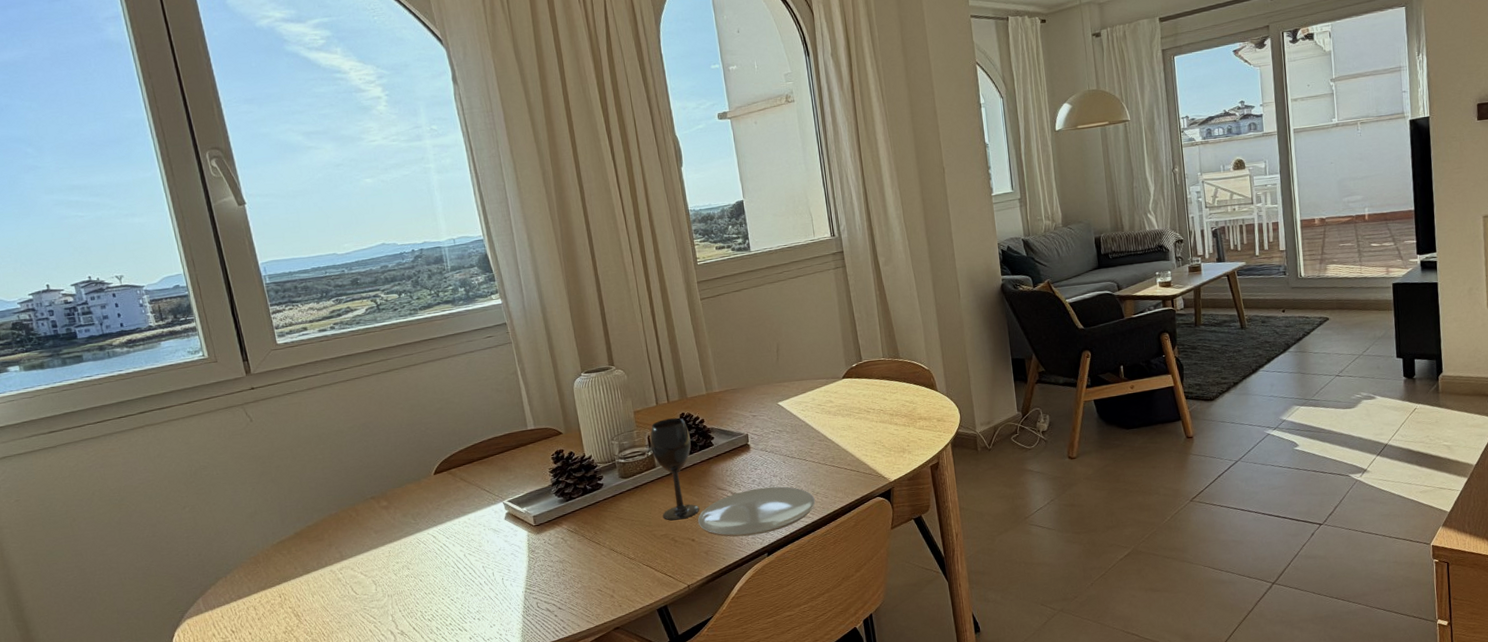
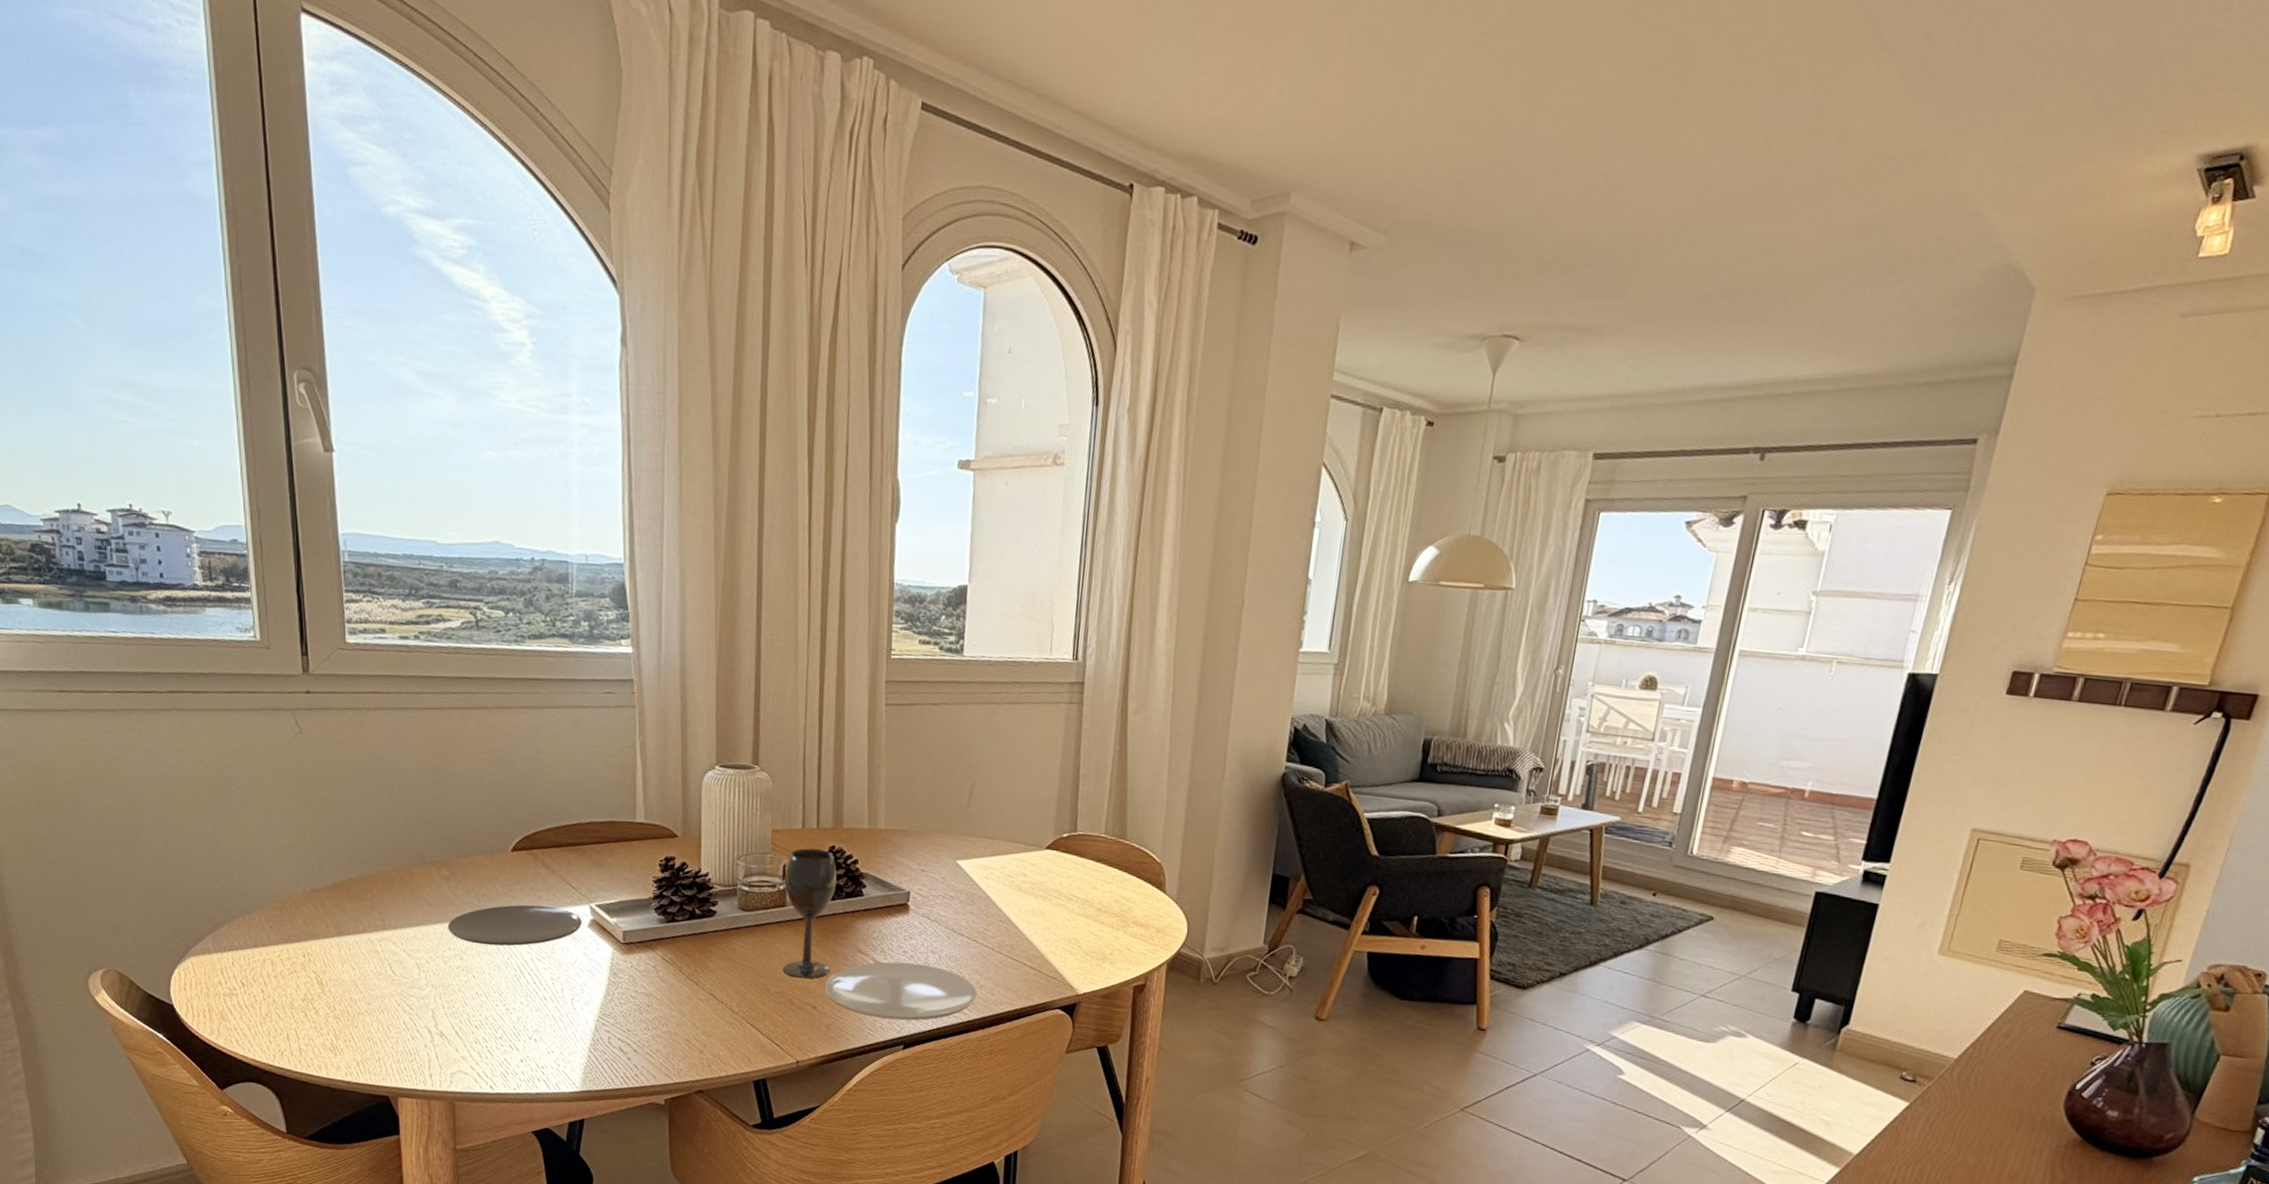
plate: none [392,510,500,554] -> present [447,904,582,946]

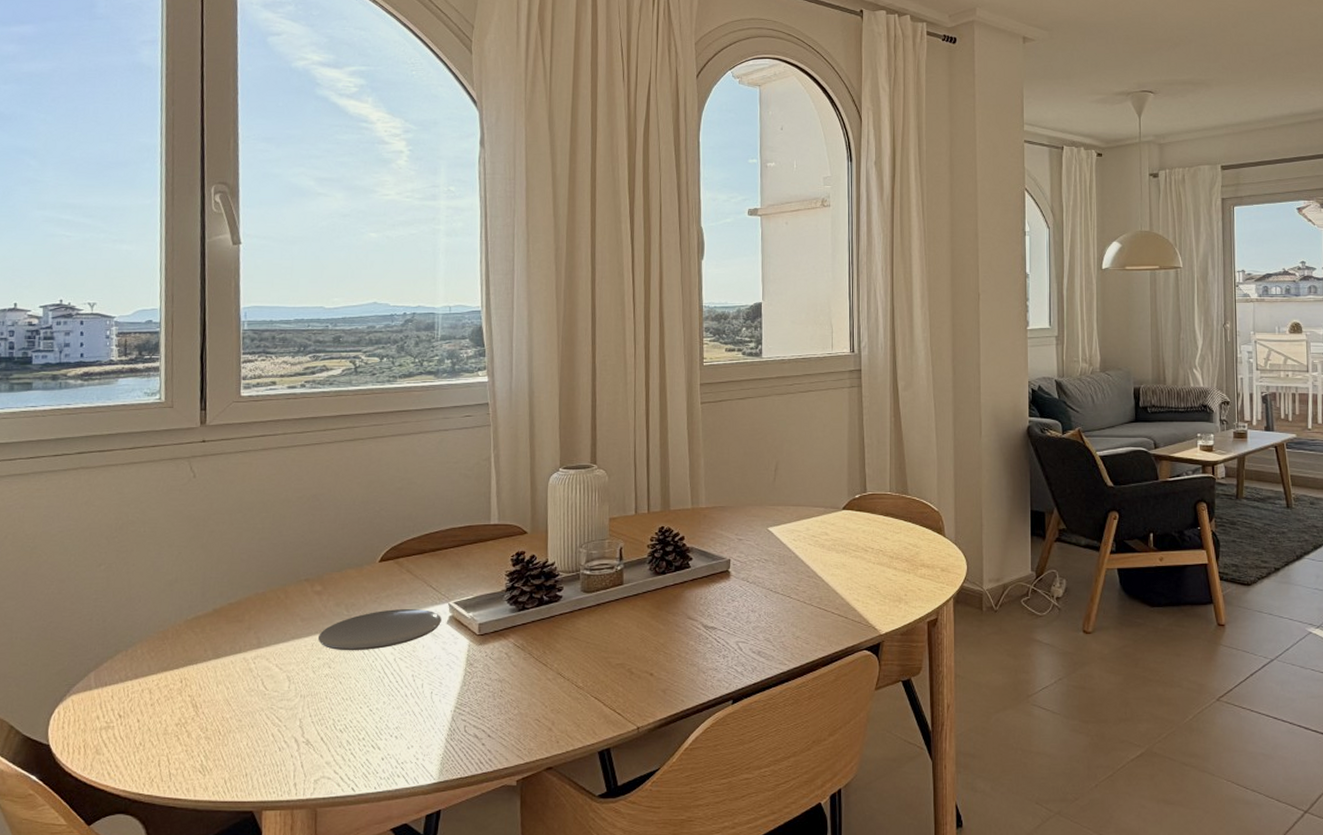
wine glass: present [782,848,837,979] -> none [621,531,666,648]
plate: present [824,961,977,1021] -> none [659,623,794,677]

